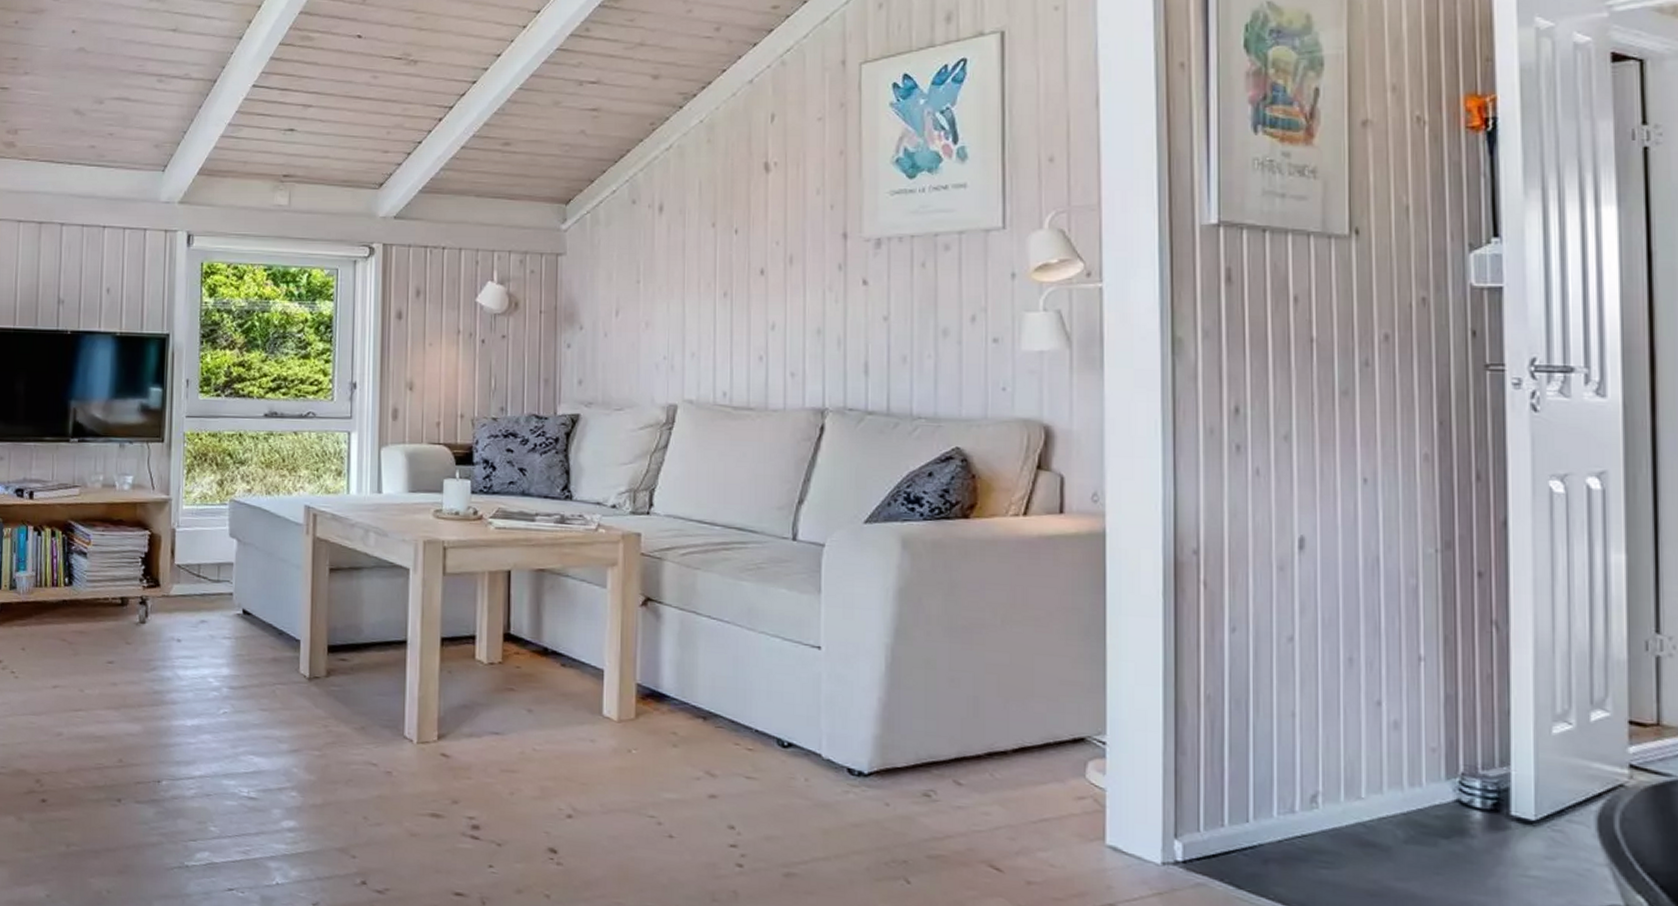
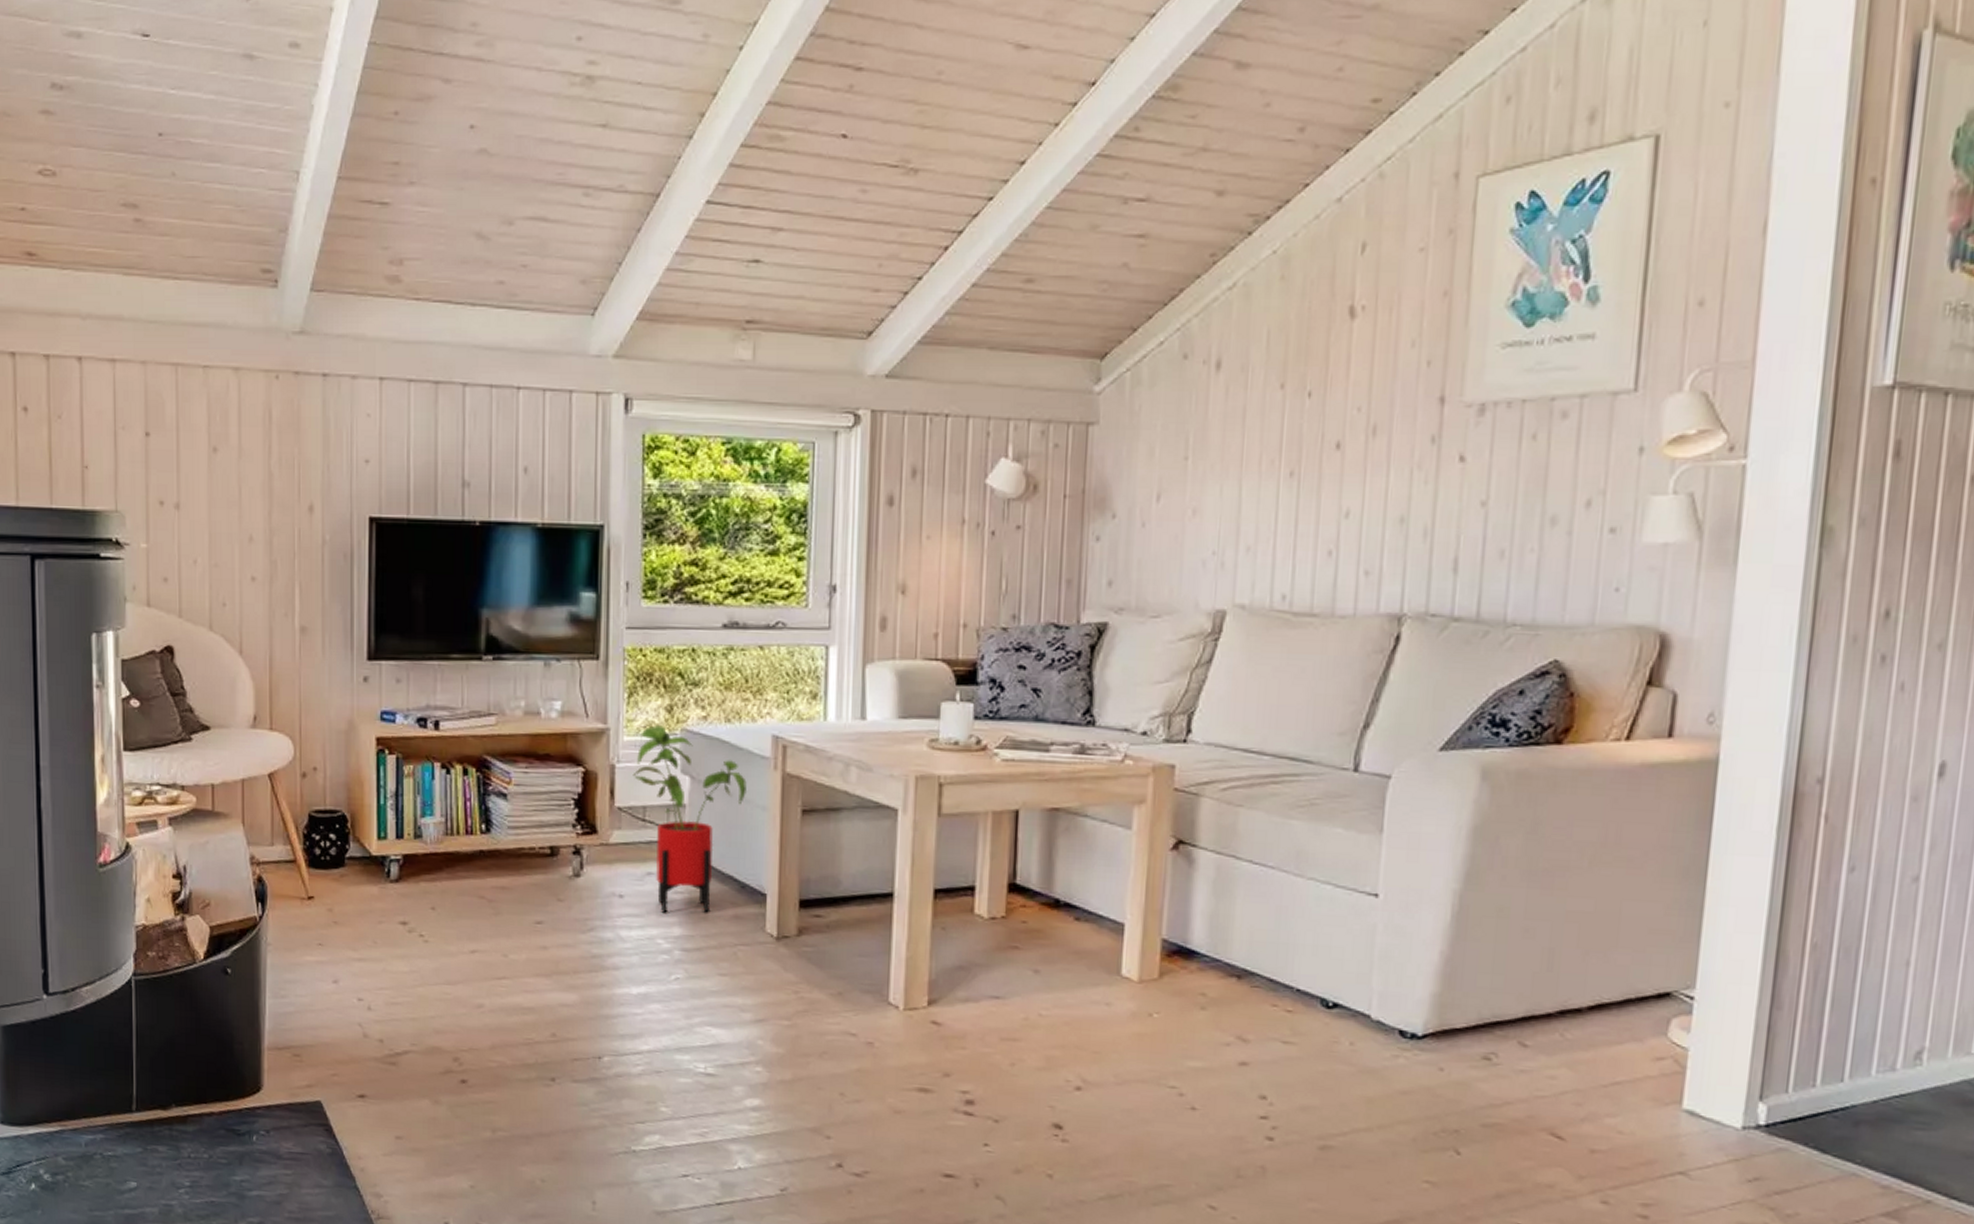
house plant: none [190,496,284,656] -> present [632,725,747,913]

